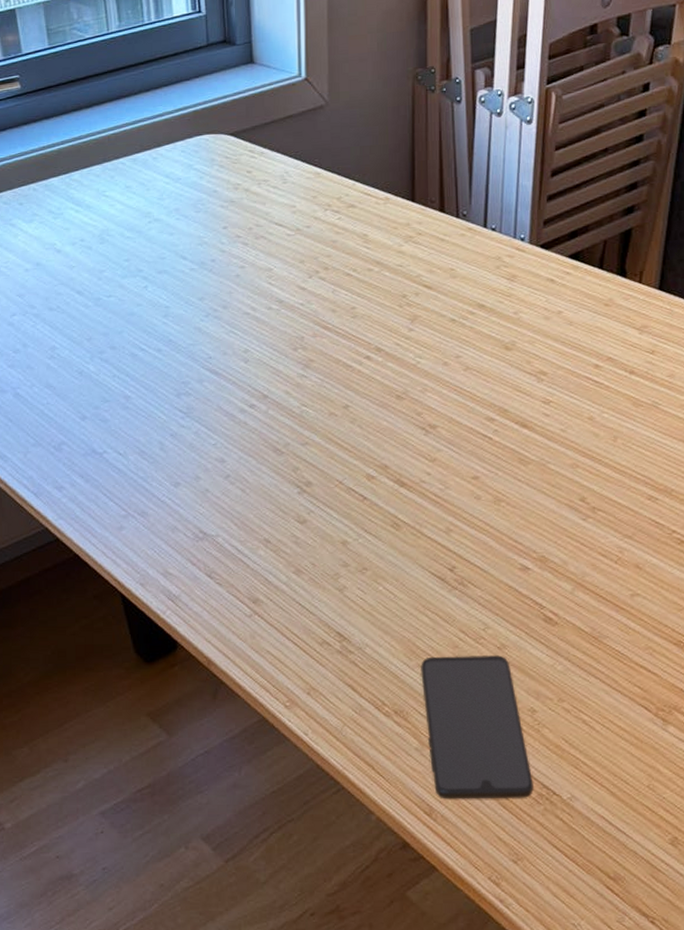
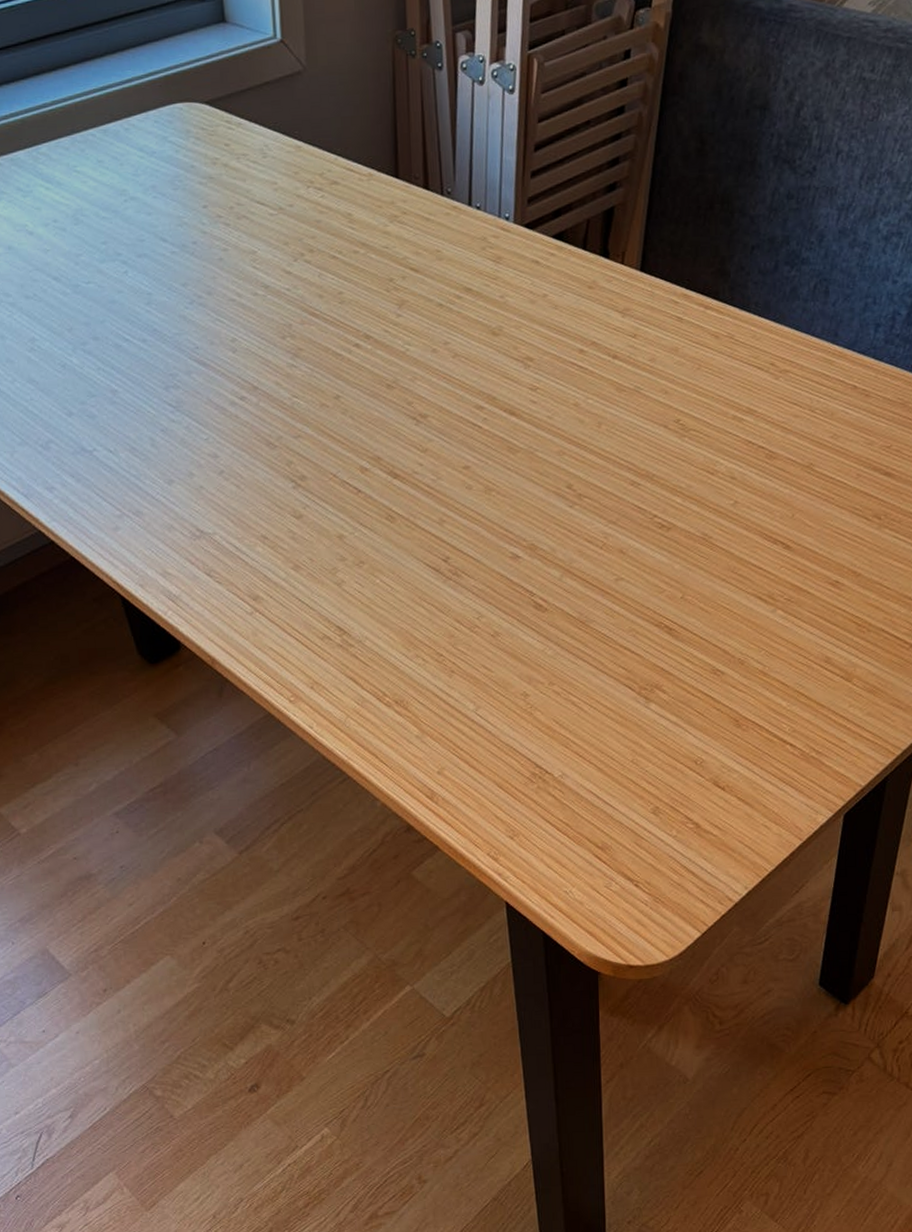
smartphone: present [421,655,534,799] -> none [419,643,527,783]

